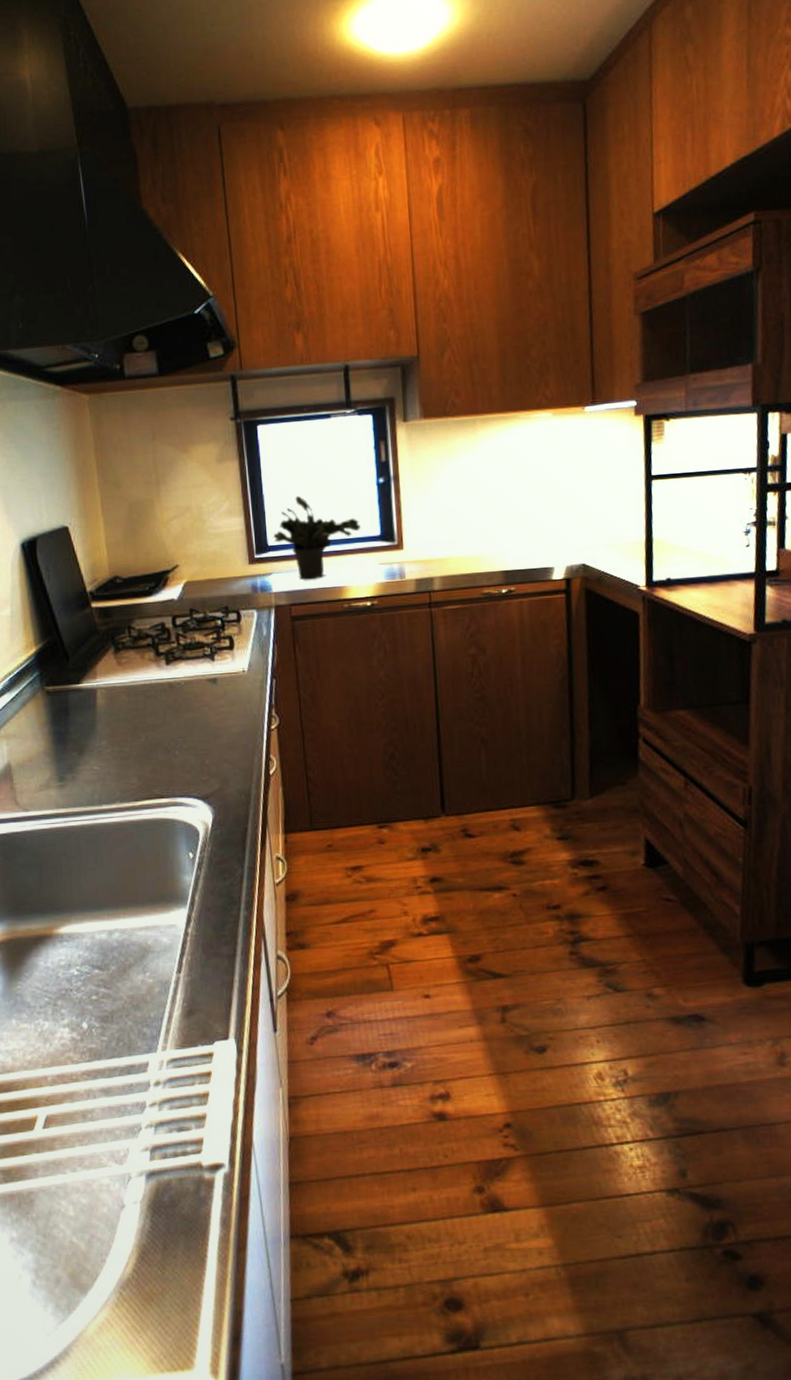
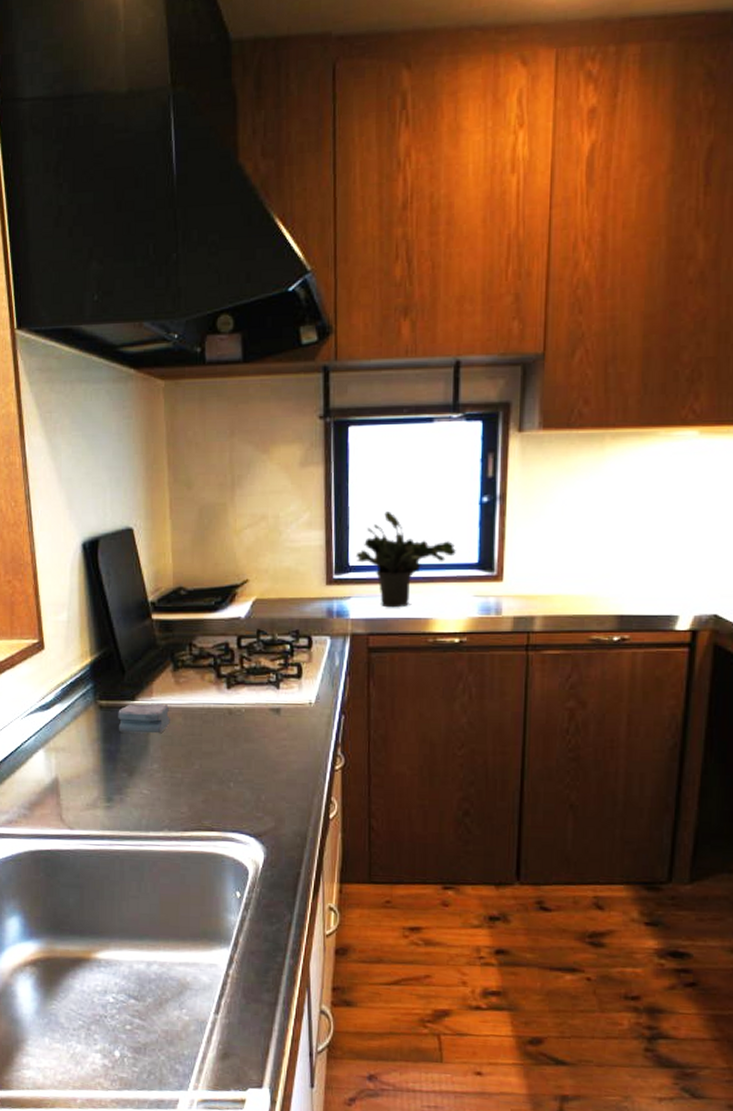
sponge: none [65,684,115,714] -> present [118,703,170,734]

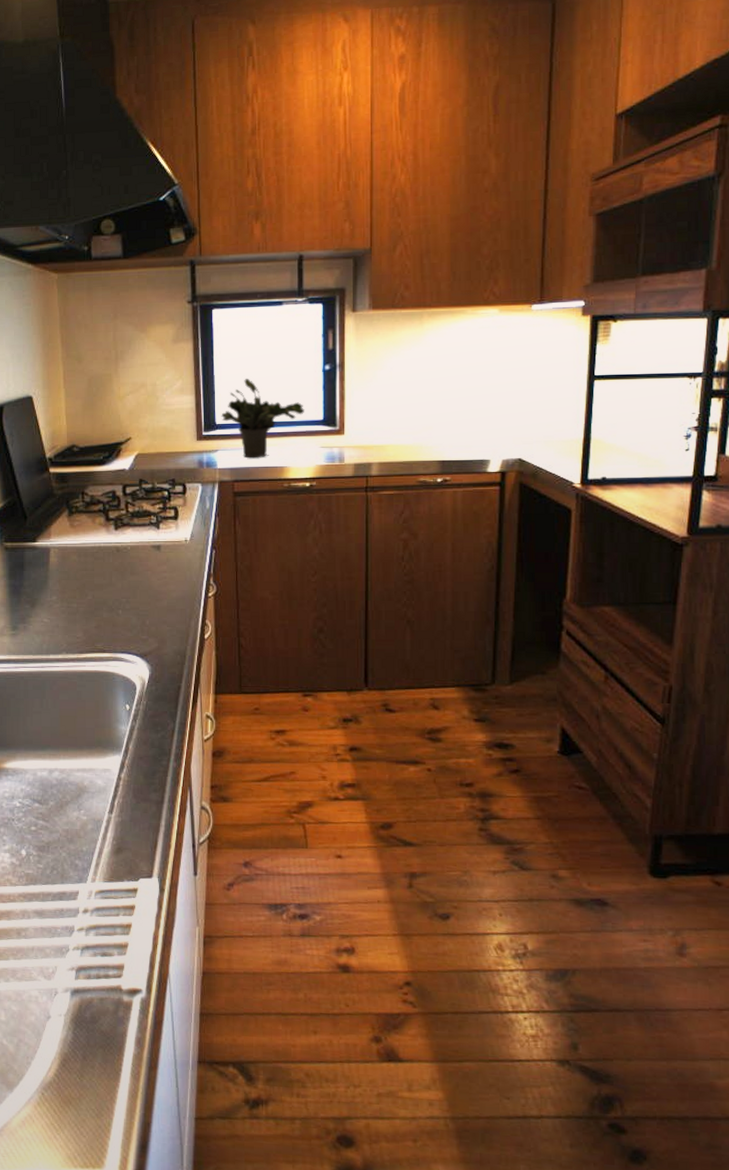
sponge: present [118,703,170,734] -> none [21,544,66,570]

